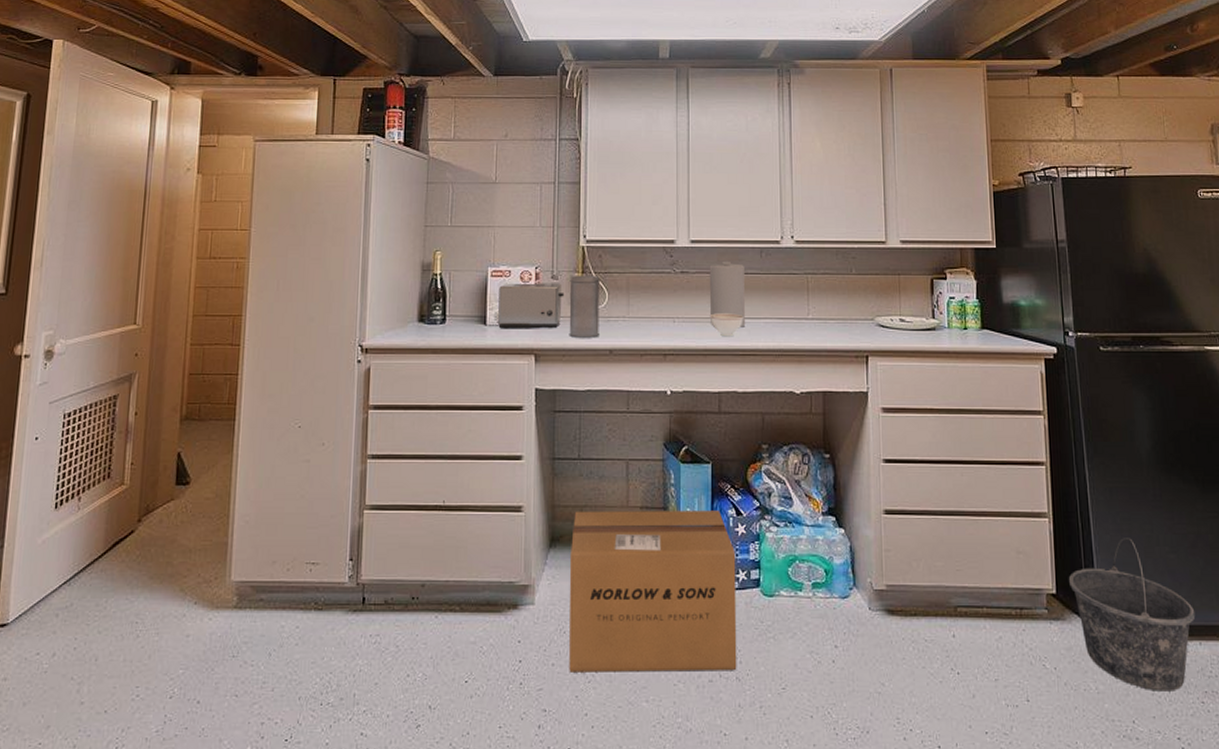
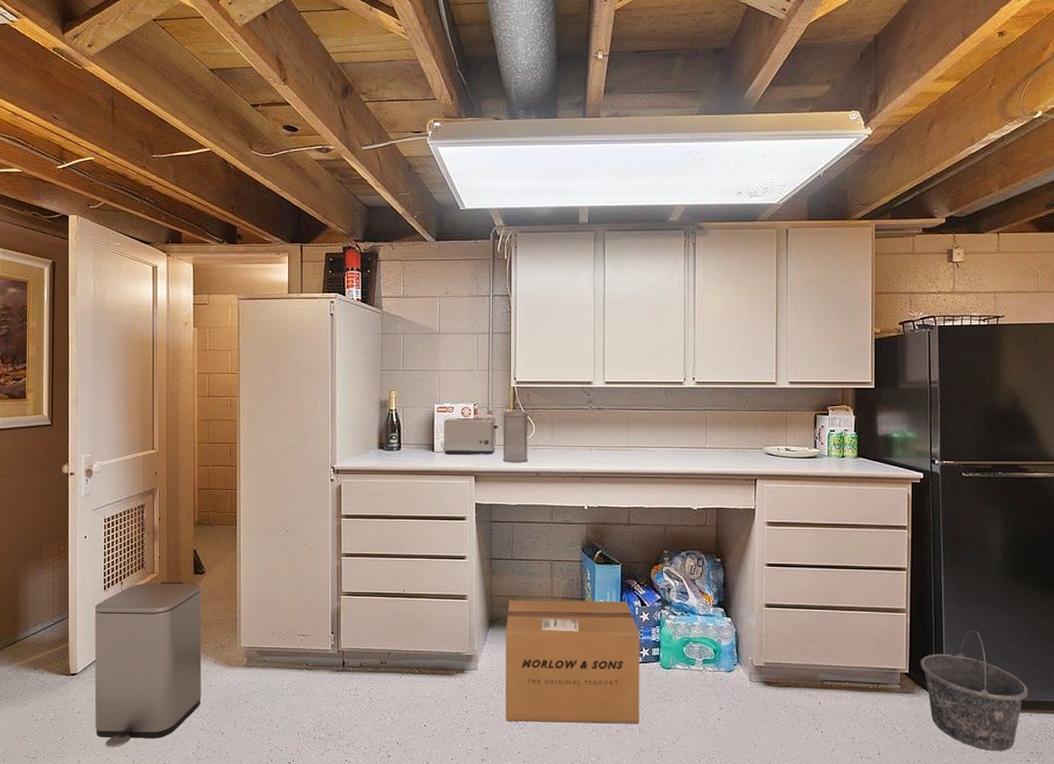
pedal bin: none [25,496,185,727] -> present [94,582,202,747]
paper towel holder: present [709,261,745,327] -> none [621,399,651,455]
bowl: present [709,313,743,337] -> none [621,443,650,463]

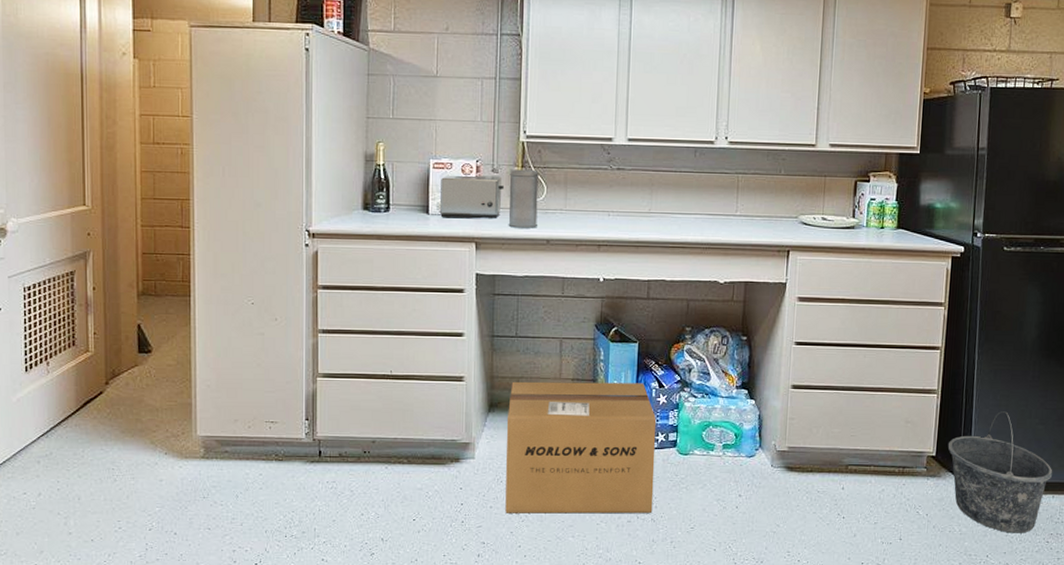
pedal bin: present [94,582,202,747] -> none [13,362,149,552]

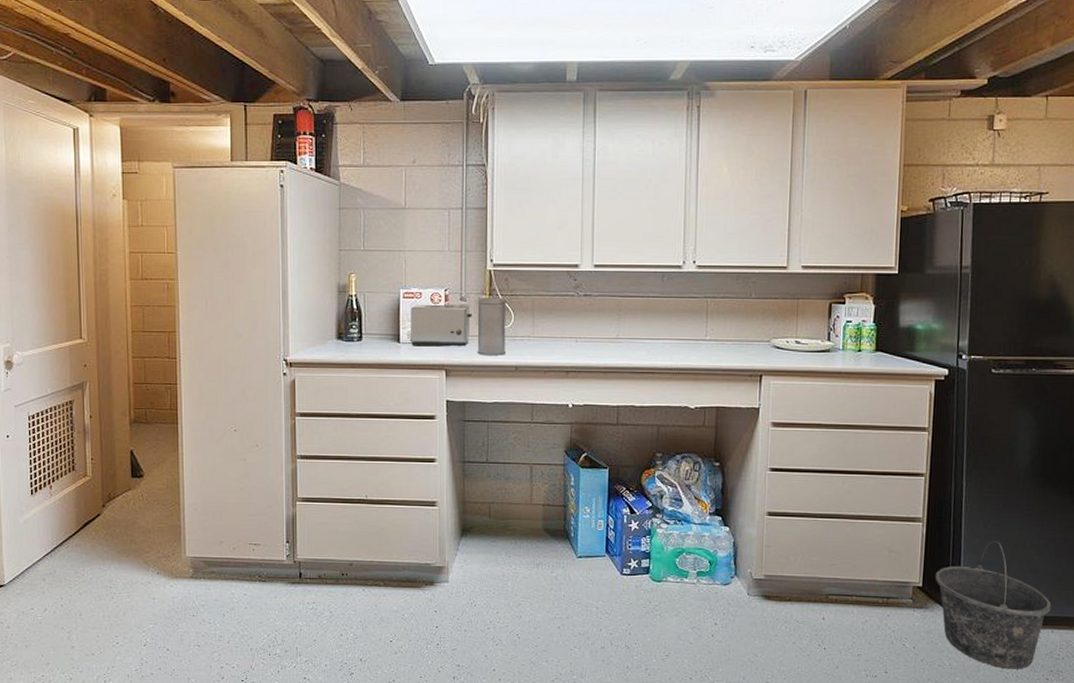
box: present [505,381,657,514] -> none [479,506,629,640]

